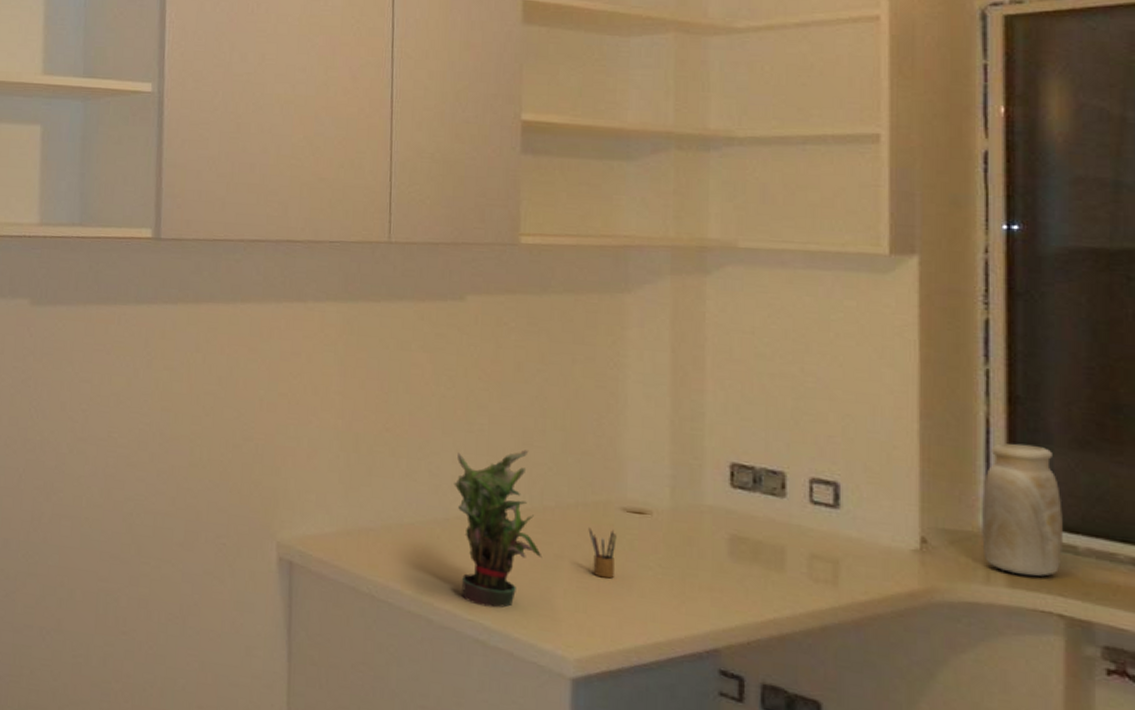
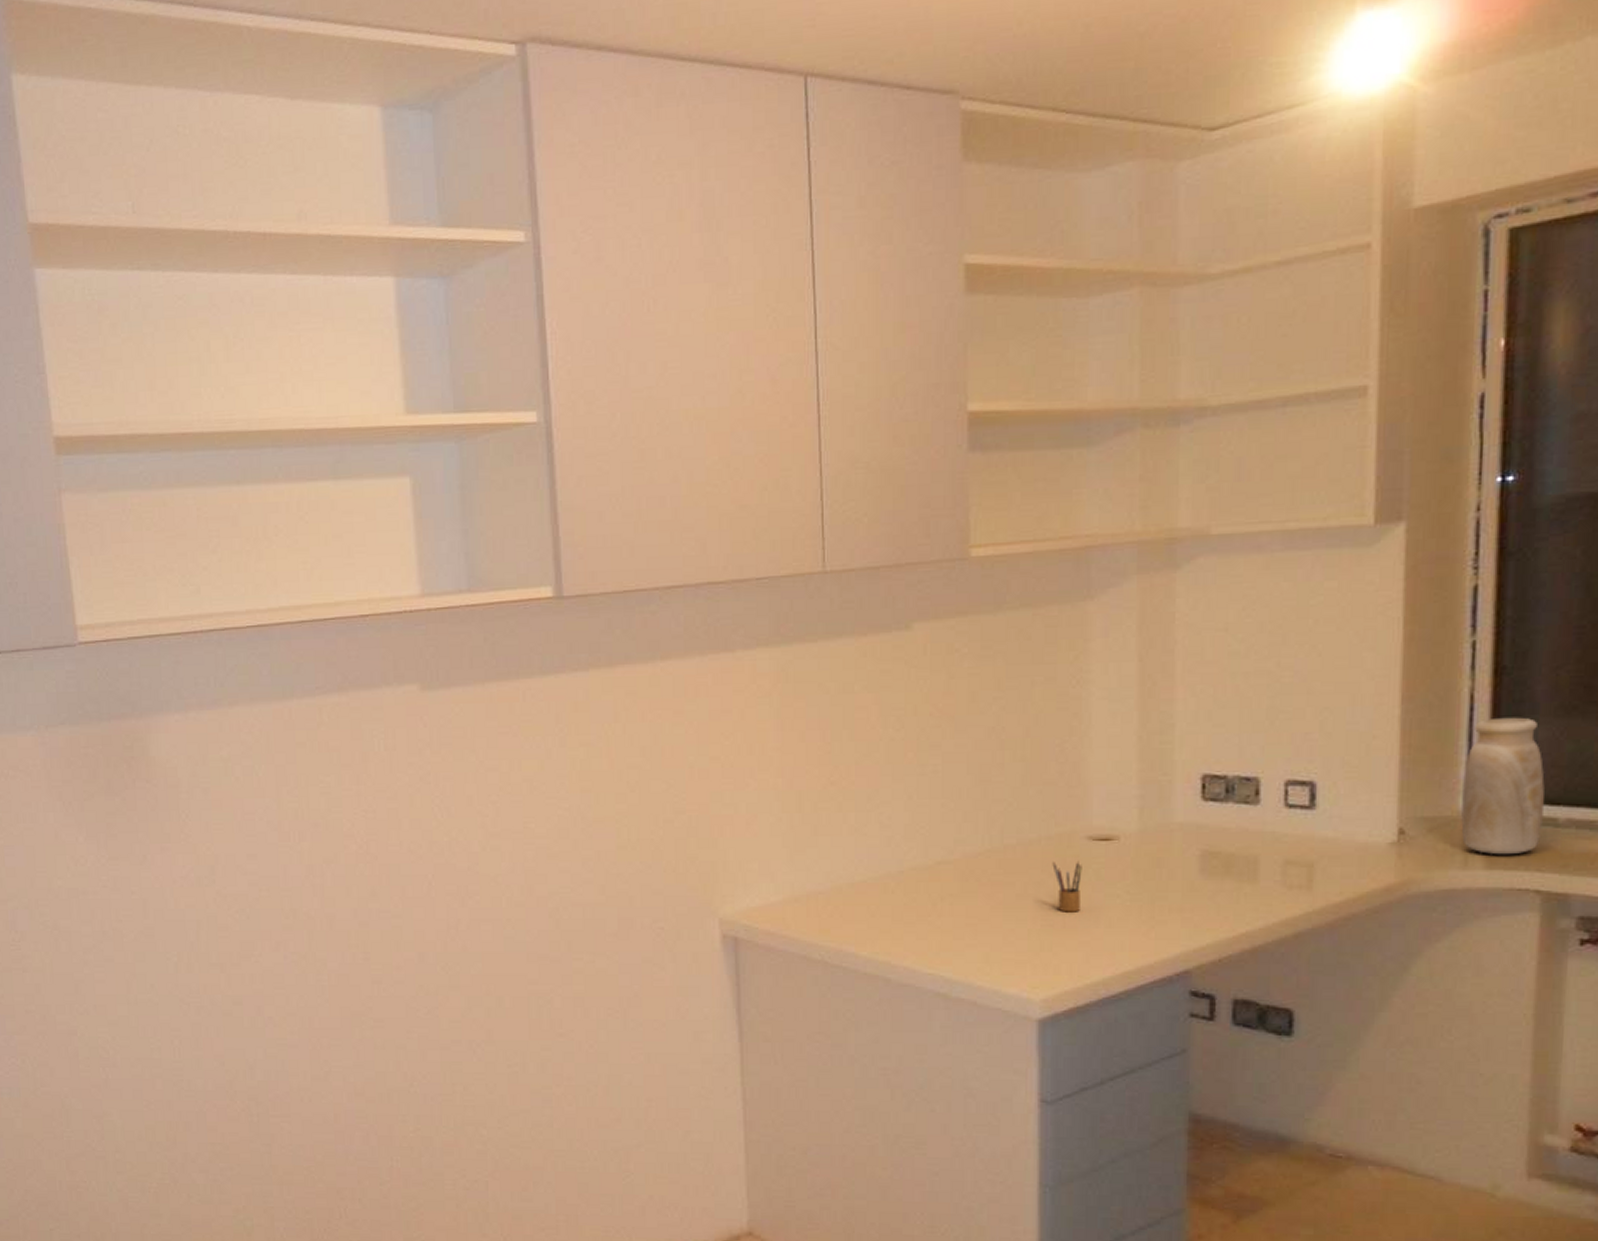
potted plant: present [454,450,543,608] -> none [907,787,1004,958]

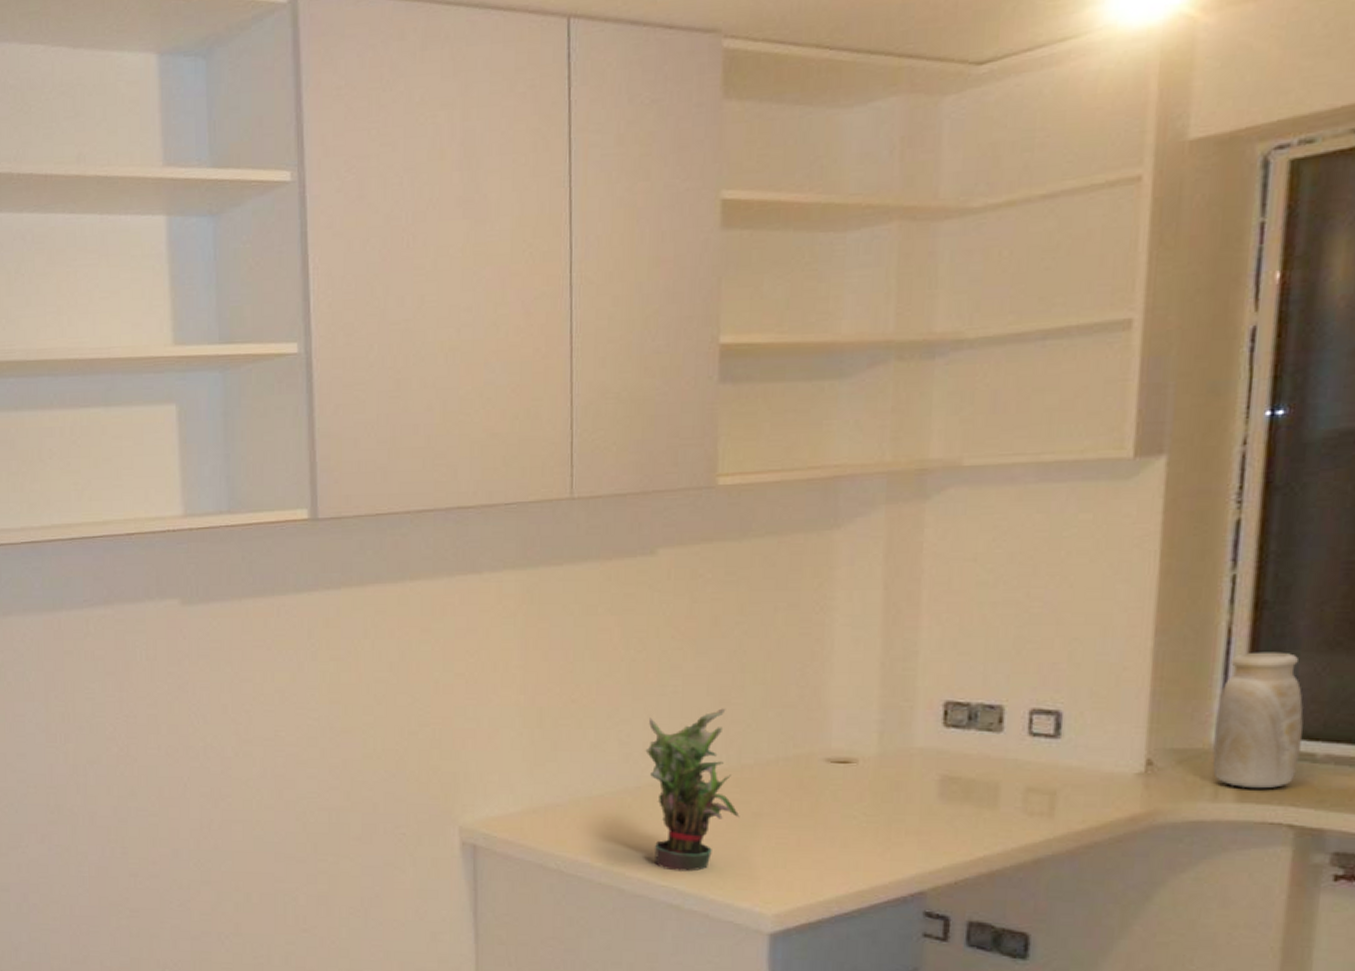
potted plant: none [907,787,1004,958] -> present [645,708,740,872]
pencil box: present [1052,860,1082,912] -> none [789,782,819,832]

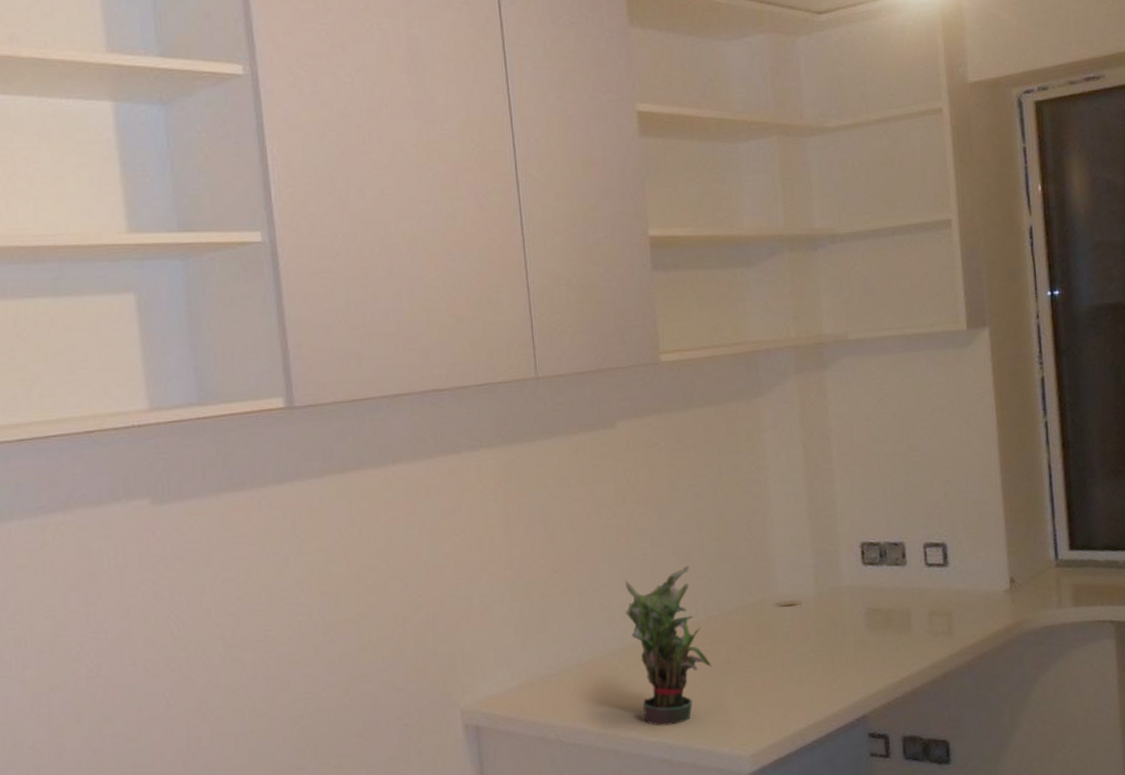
vase: present [1212,652,1304,789] -> none [1051,481,1109,594]

